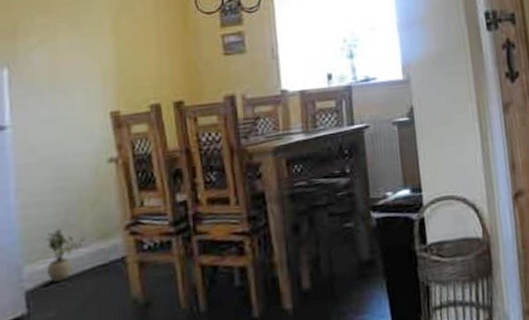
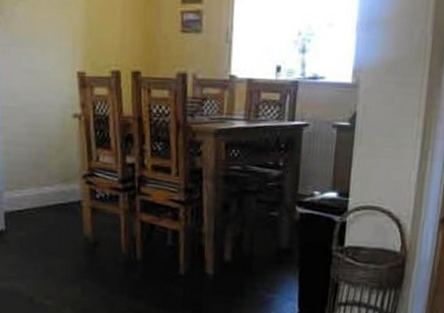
potted plant: present [45,228,86,283] -> none [20,167,52,210]

